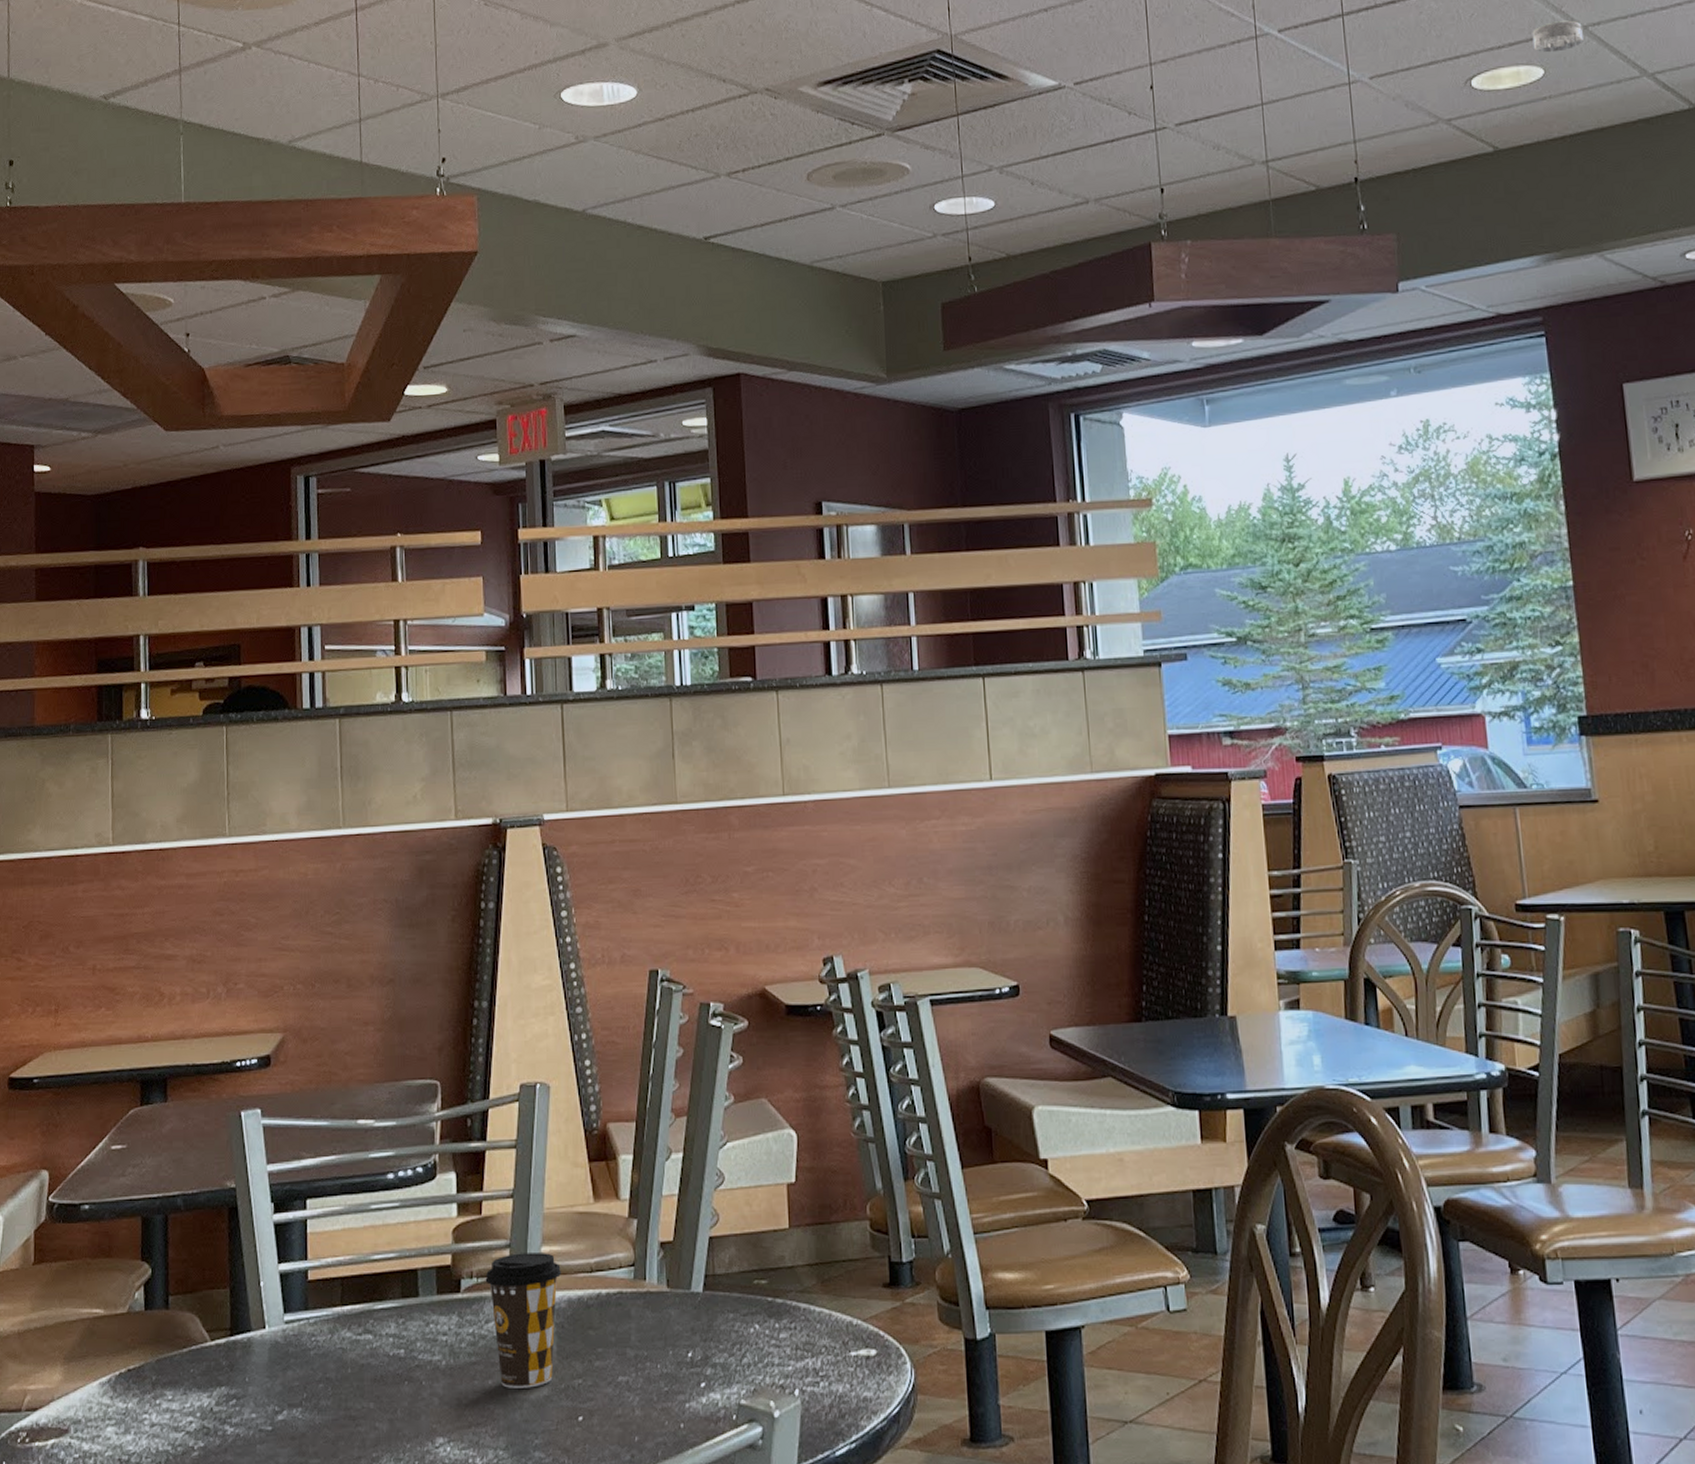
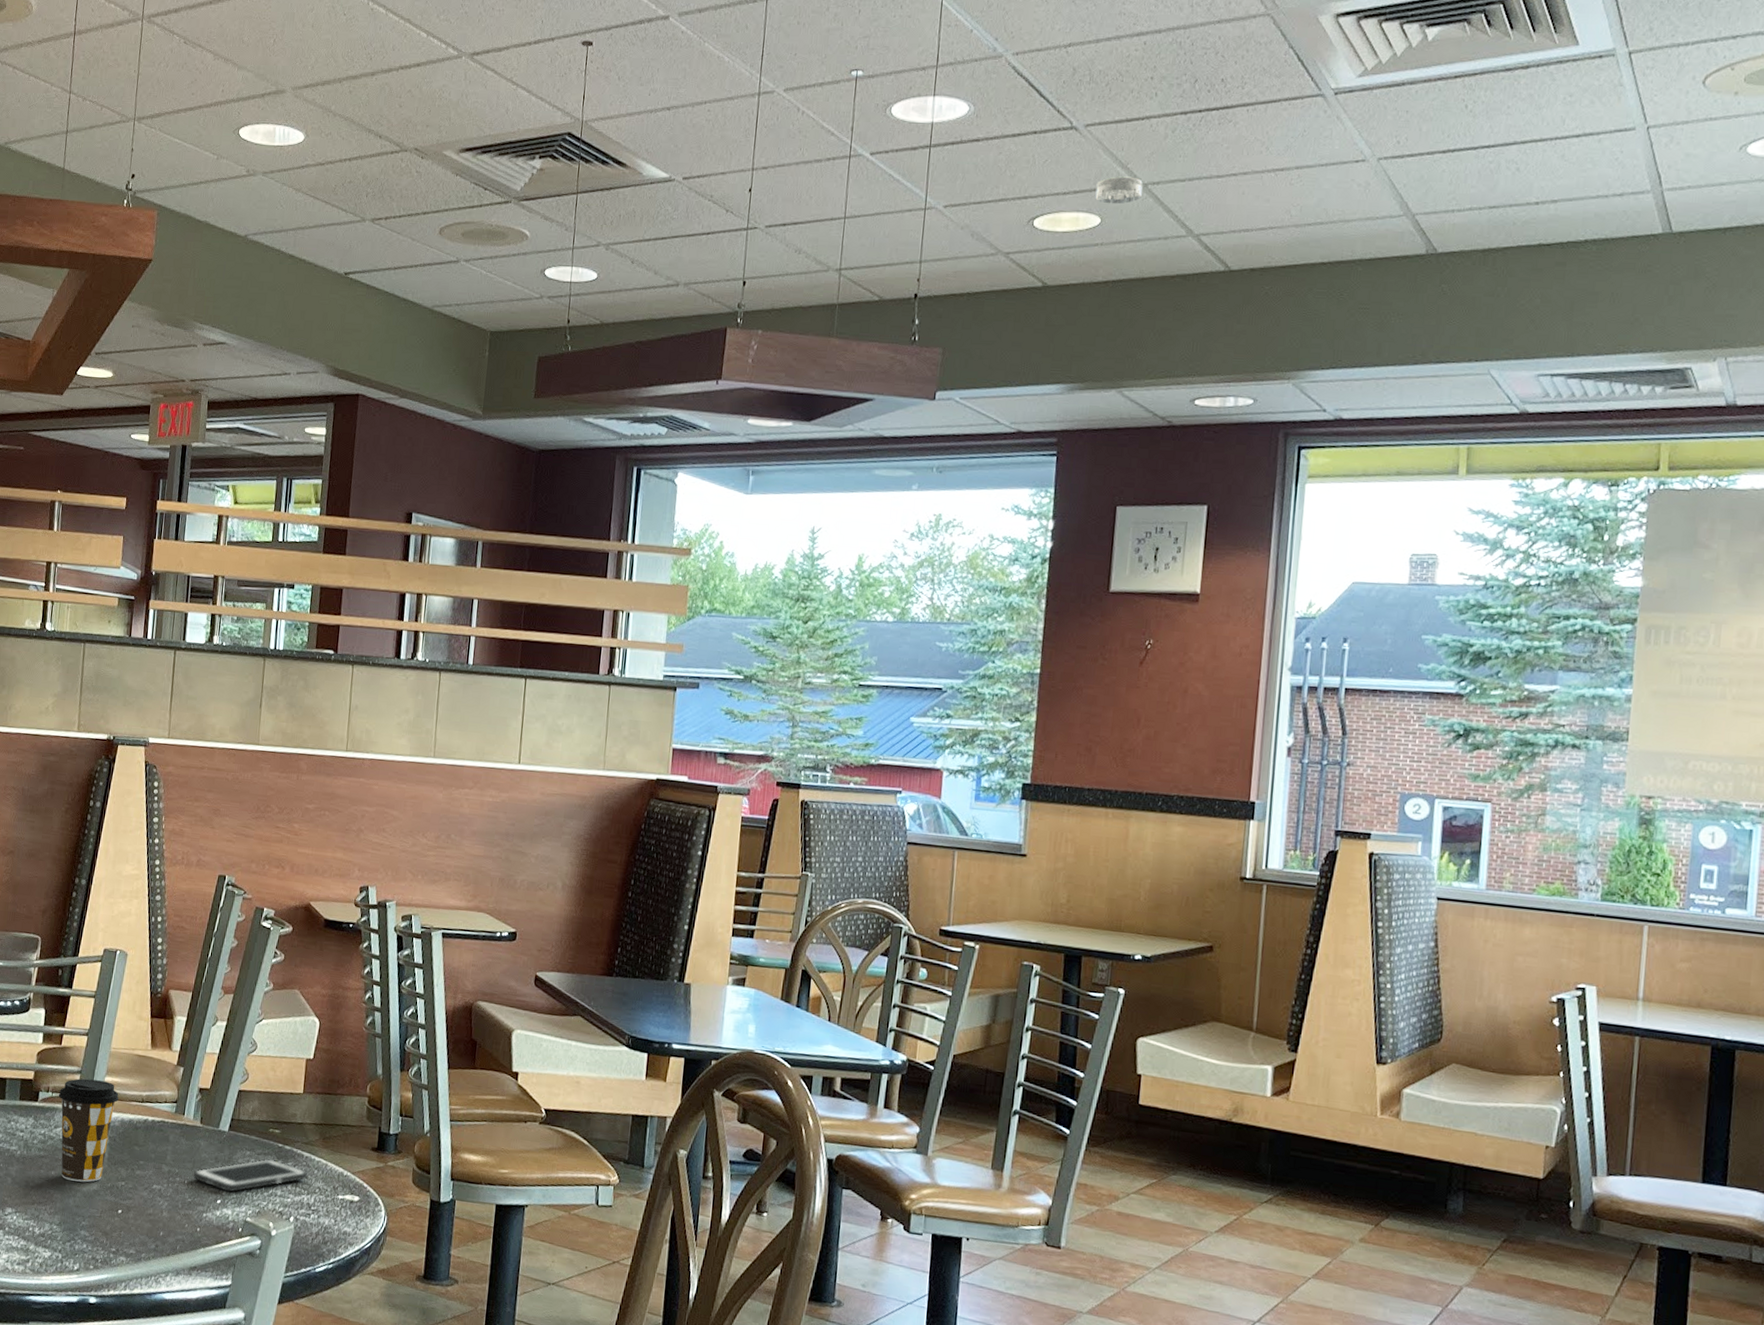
cell phone: none [666,1318,809,1370] -> present [193,1159,308,1192]

